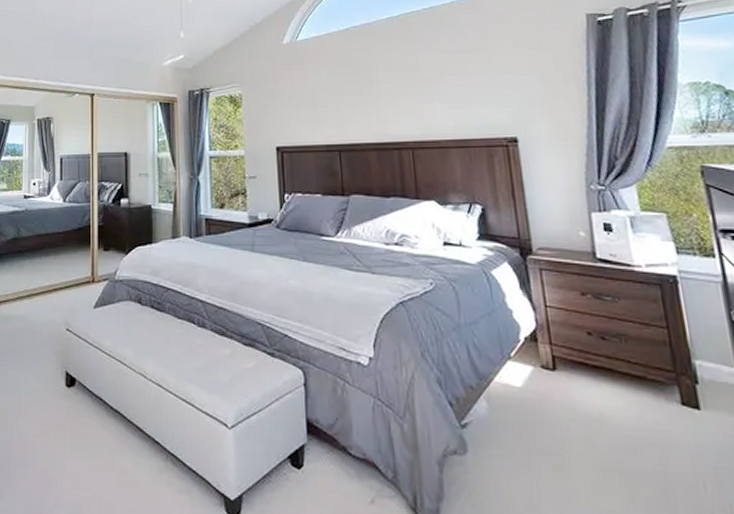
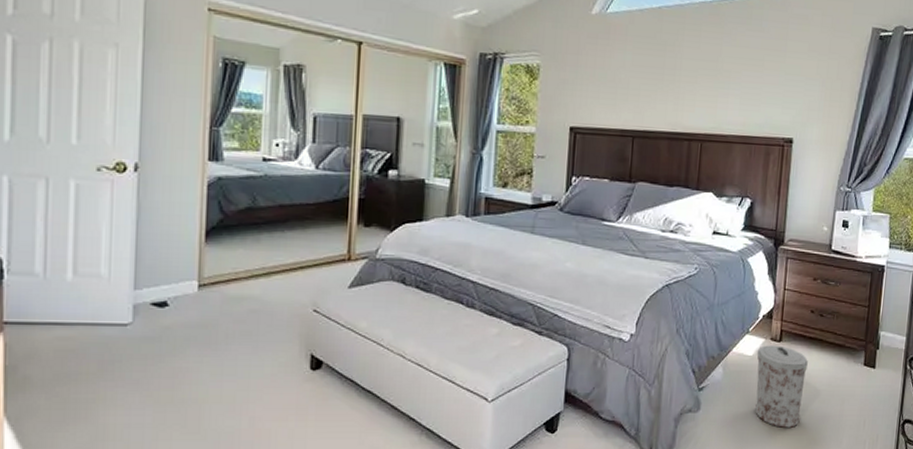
trash can: none [526,374,606,484] -> present [755,345,808,428]

